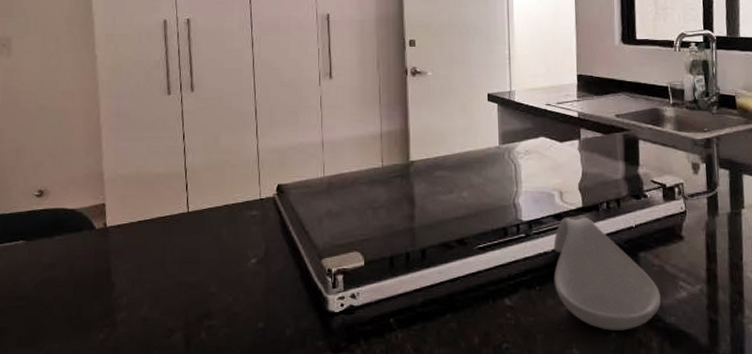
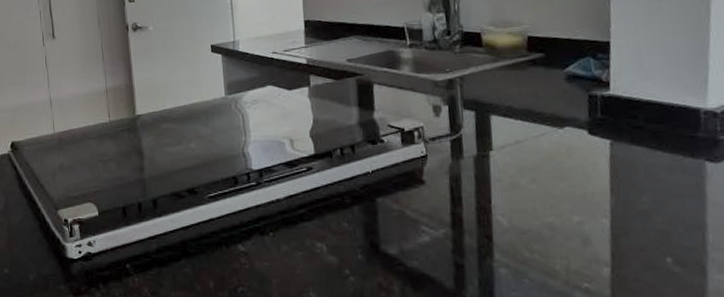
spoon rest: present [553,216,661,331] -> none [286,163,402,275]

